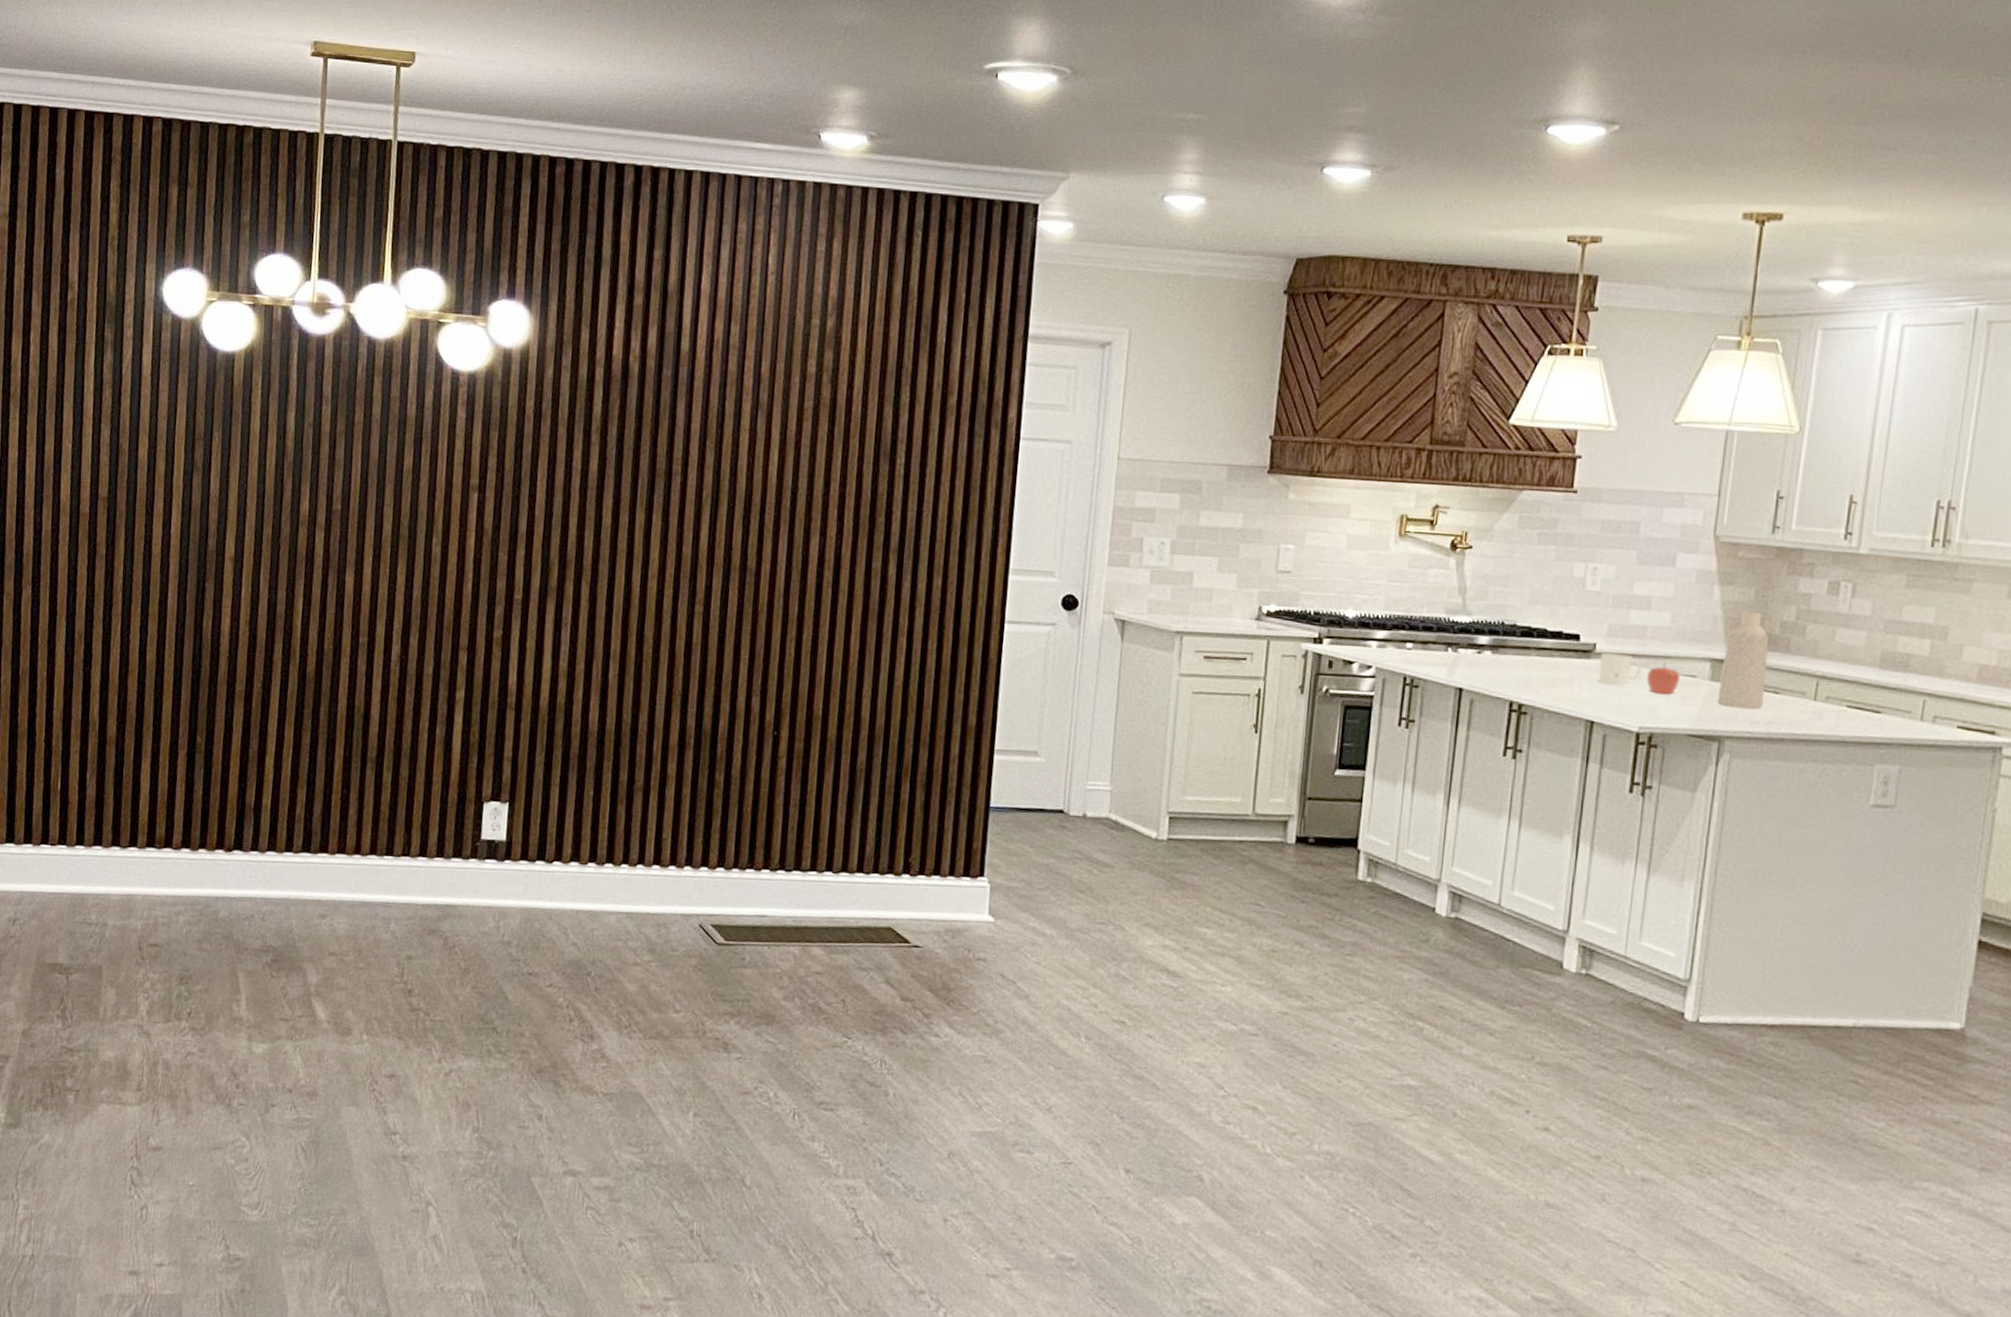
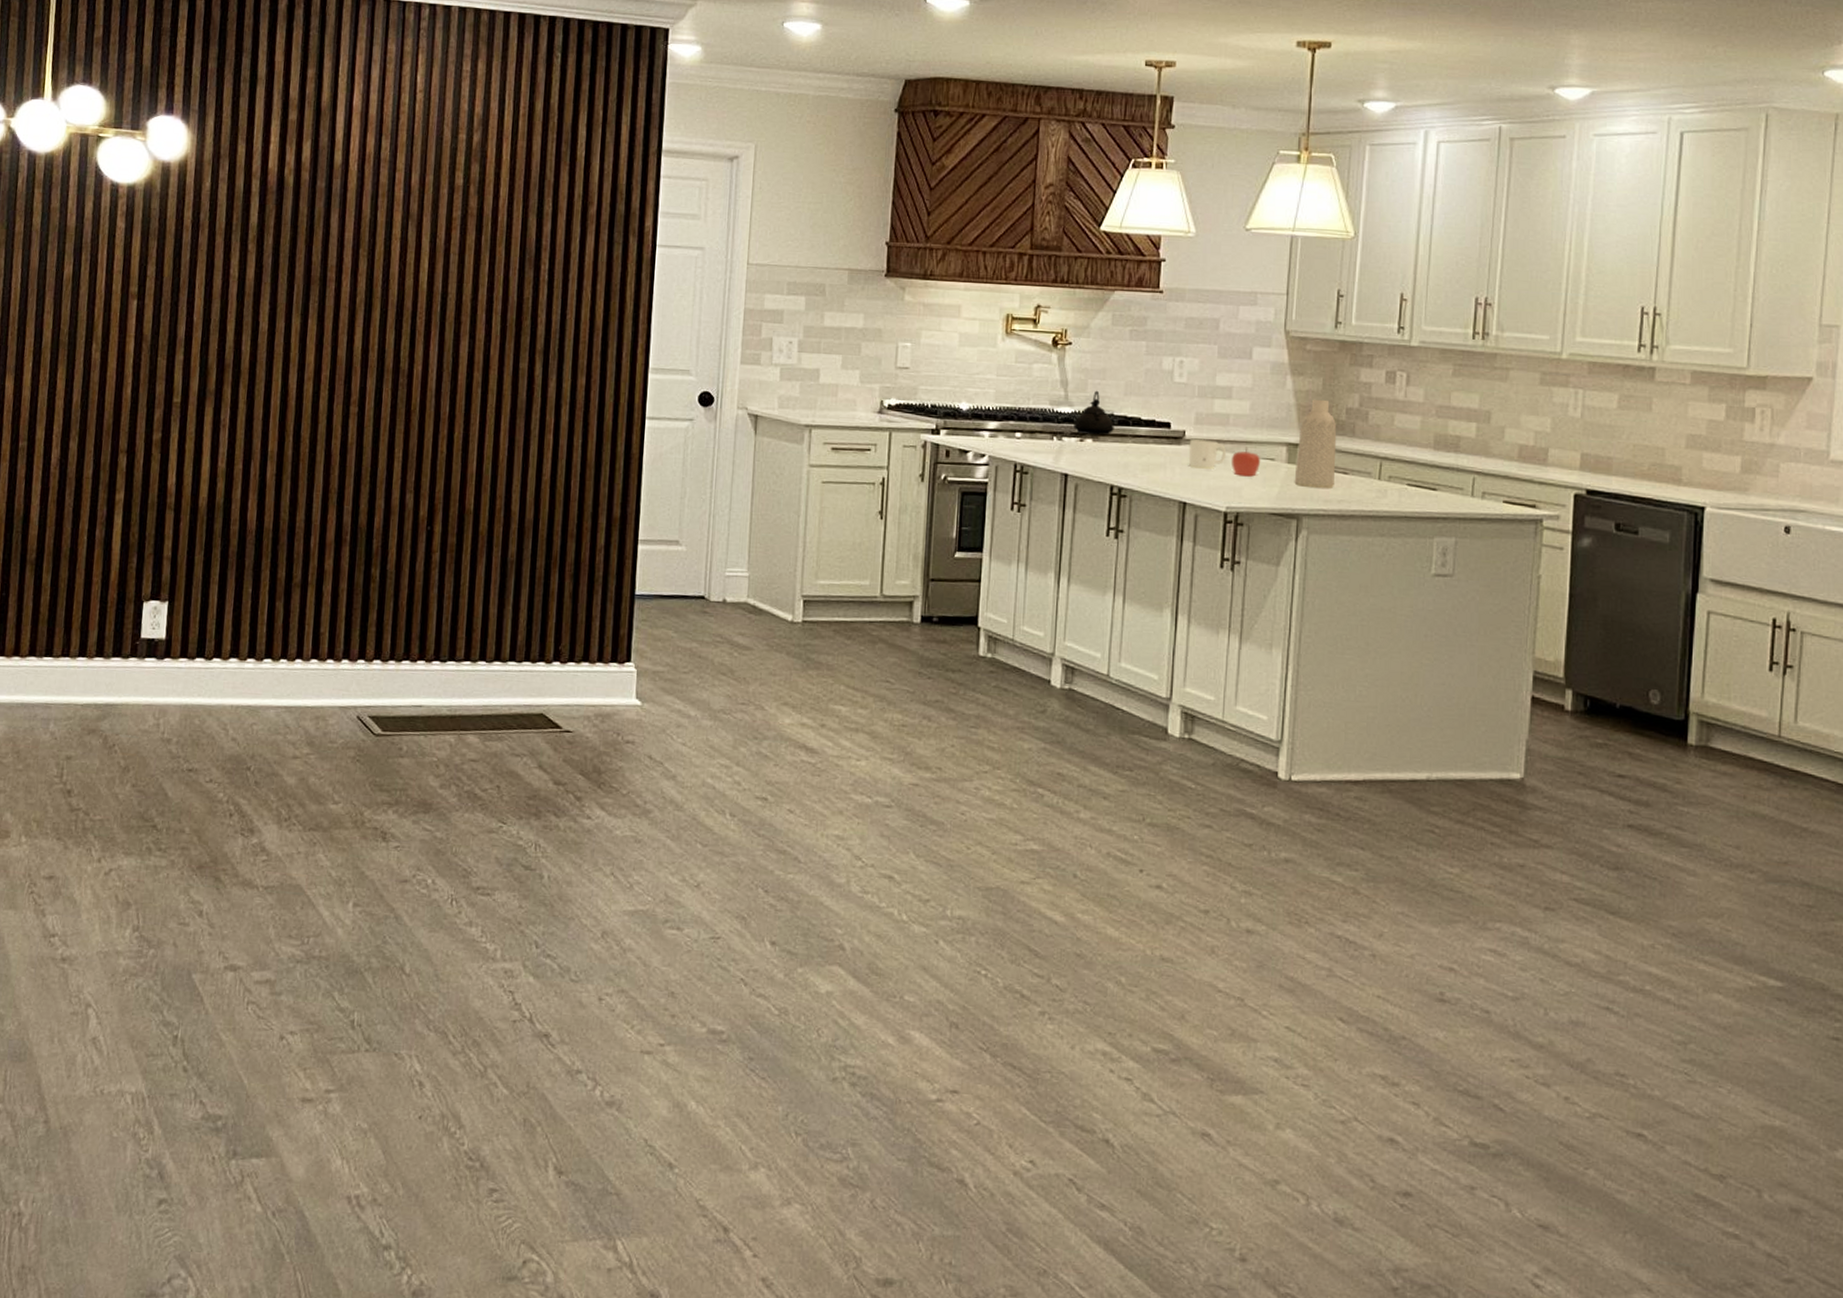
teakettle: none [1471,598,1517,648] -> present [1073,390,1114,436]

